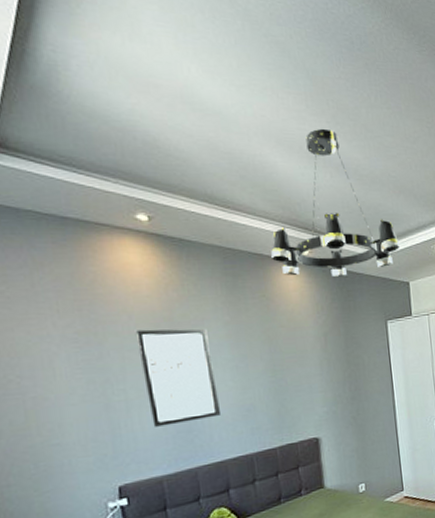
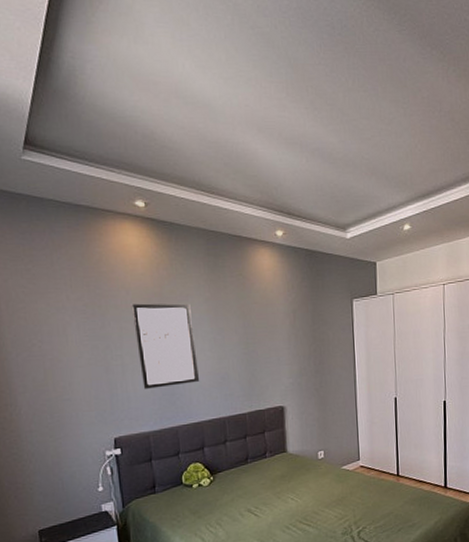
chandelier: present [271,128,400,277] -> none [249,114,369,257]

